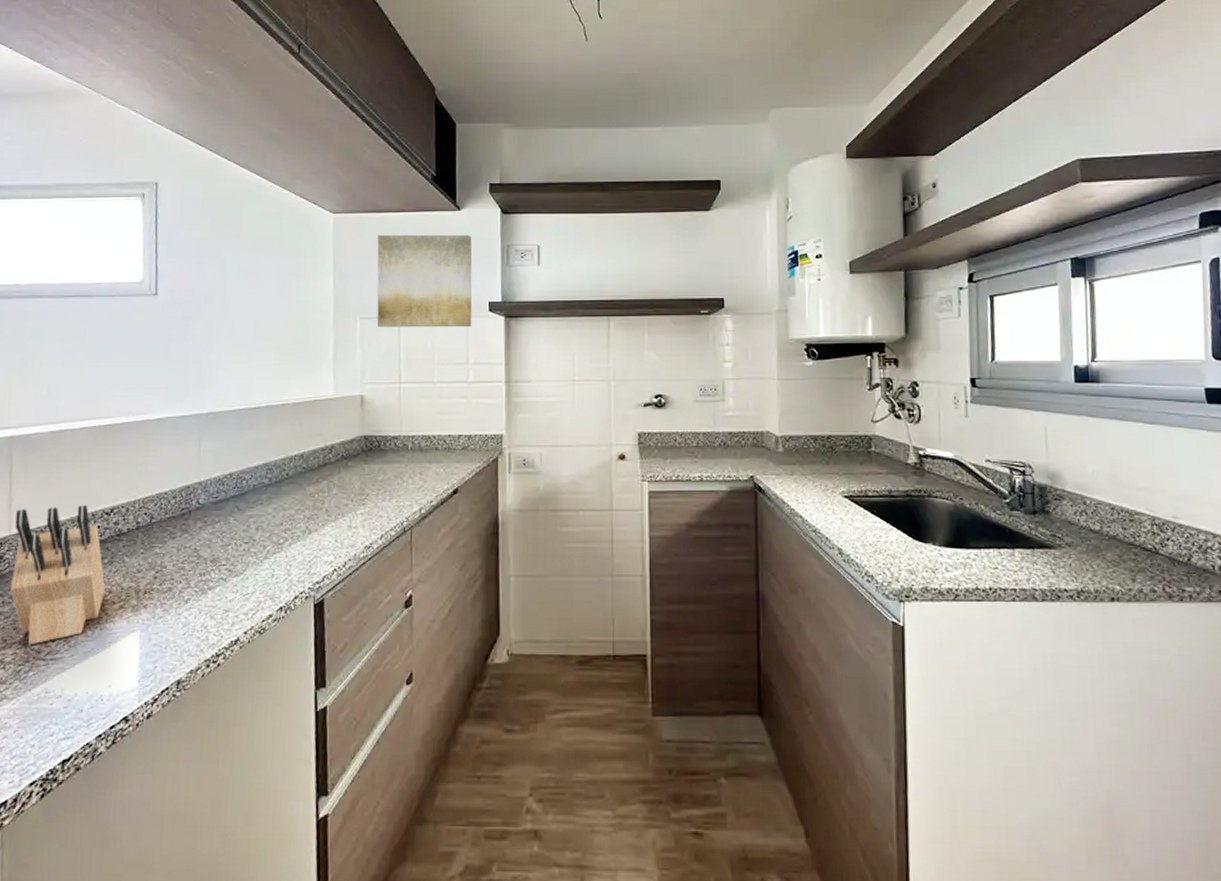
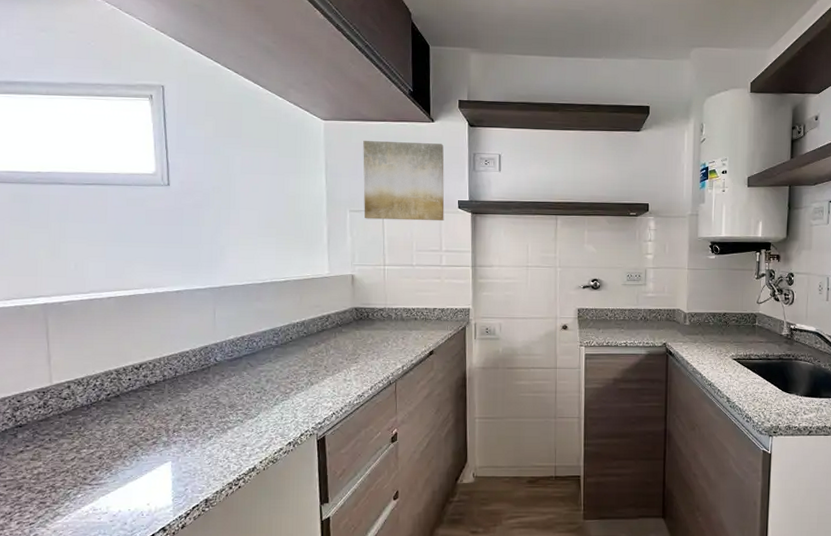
knife block: present [9,504,105,645] -> none [55,361,139,474]

